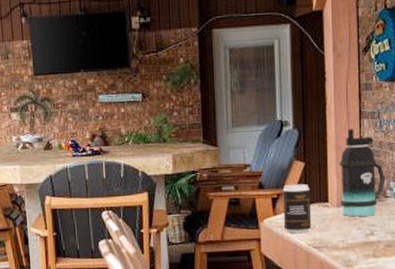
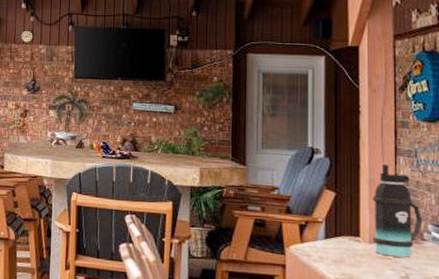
beer can: present [282,183,312,234] -> none [311,212,341,266]

